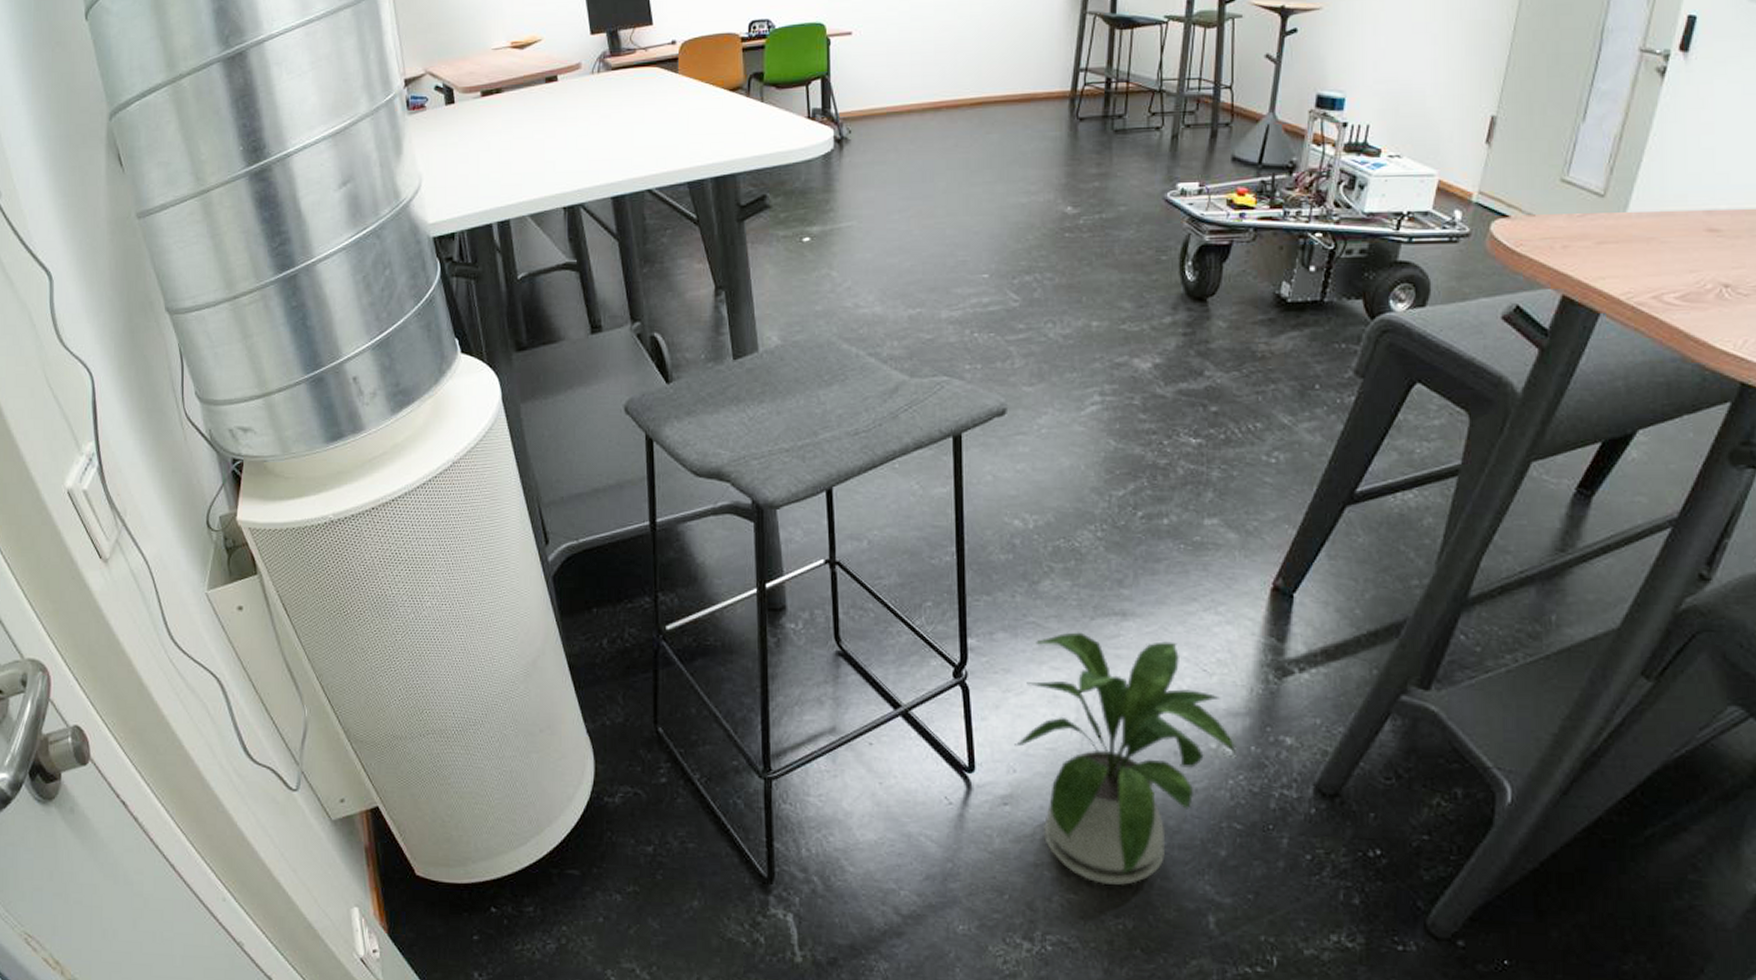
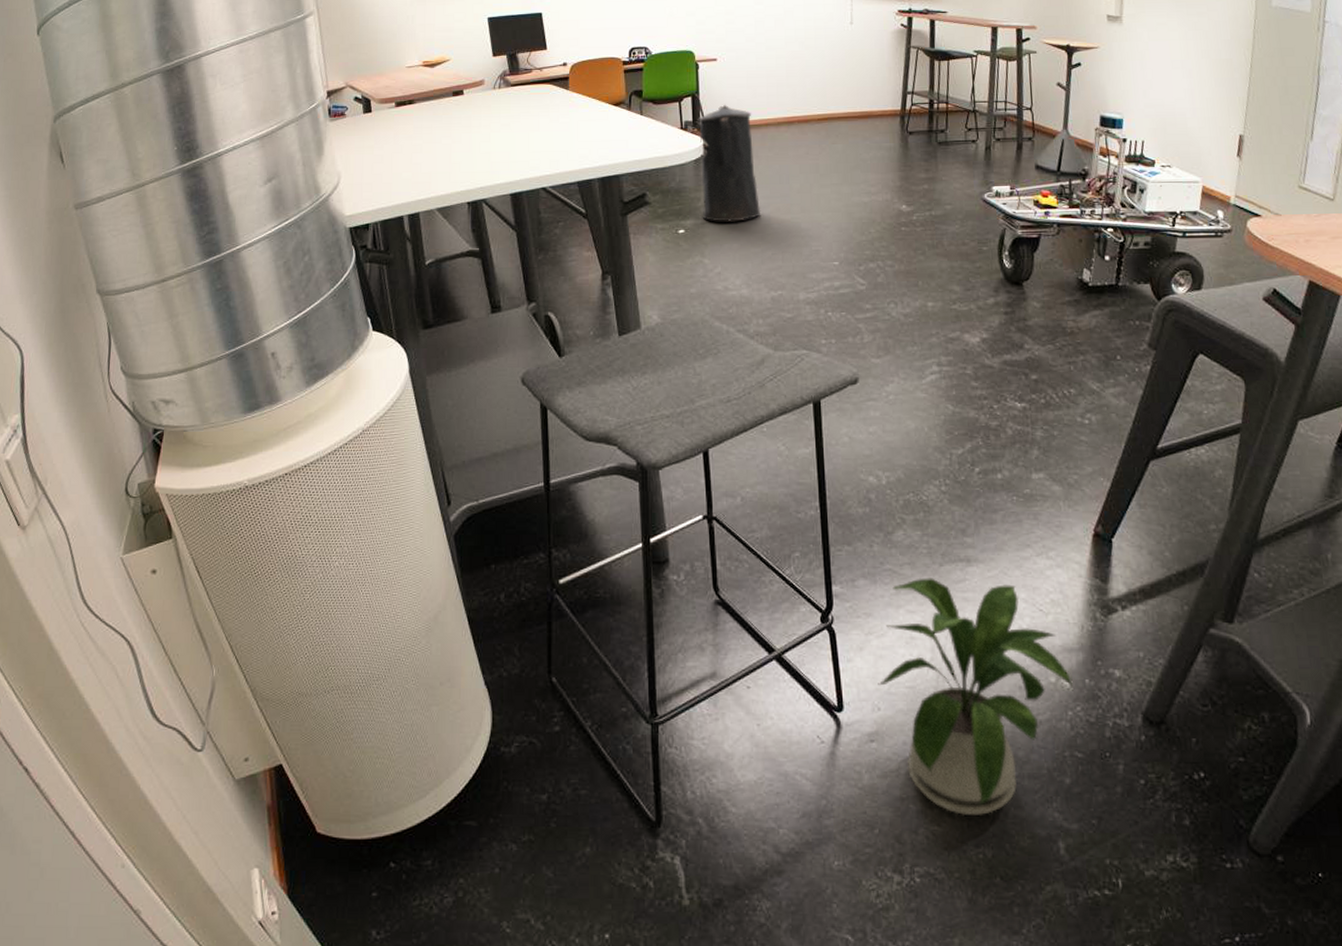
trash can: none [828,87,900,228] -> present [697,104,761,222]

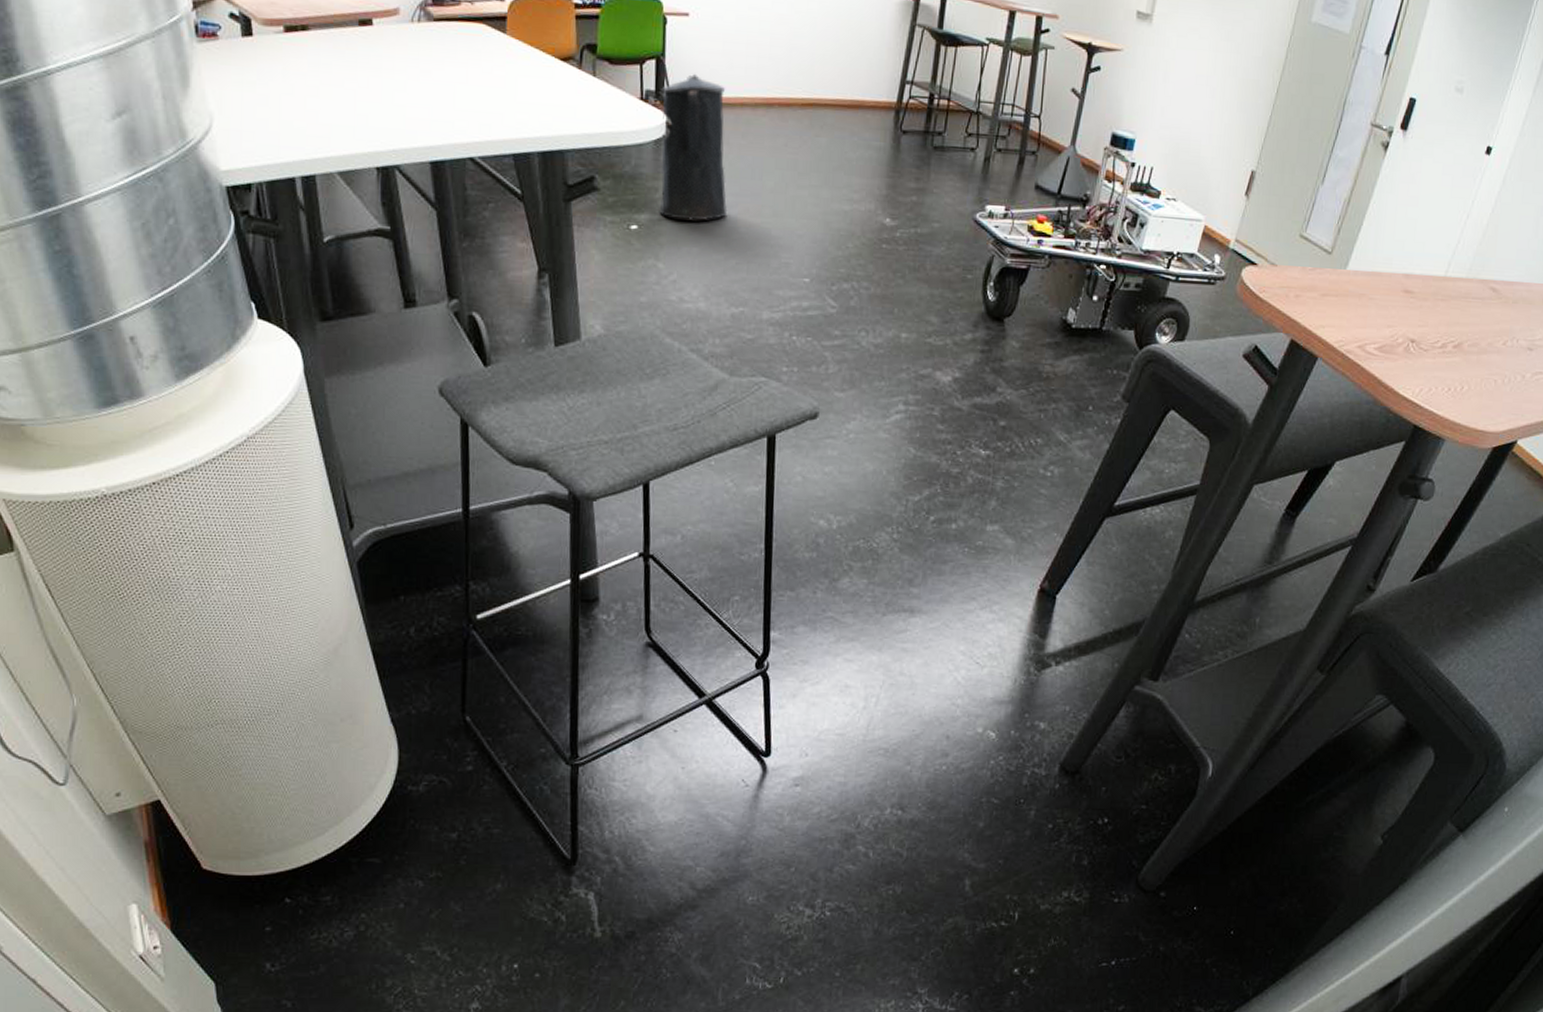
house plant: present [878,578,1073,816] -> none [808,627,999,856]

